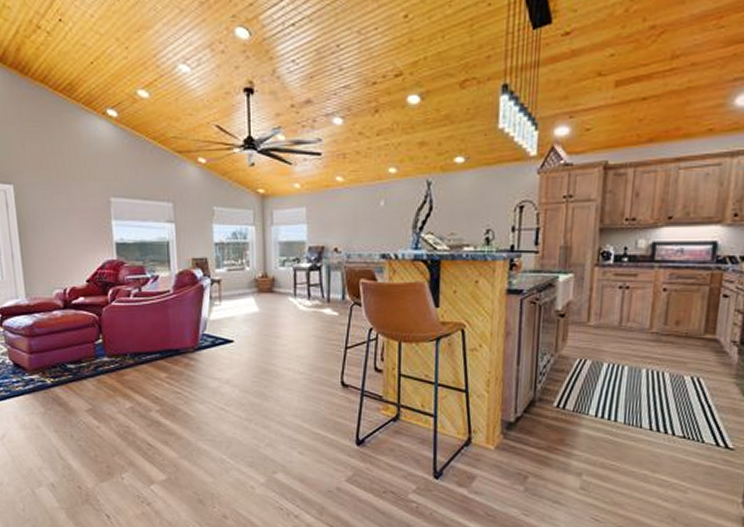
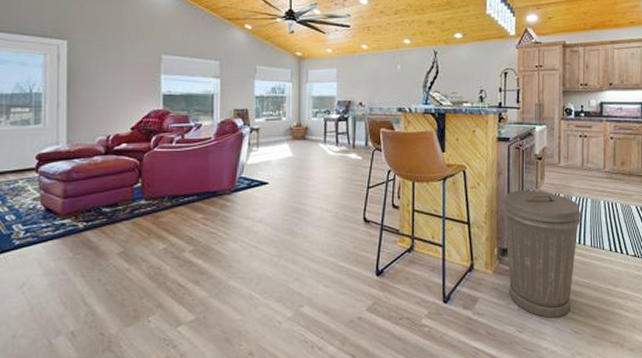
trash can: none [511,354,615,503] -> present [503,190,582,318]

